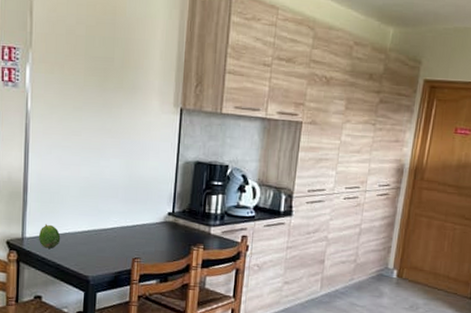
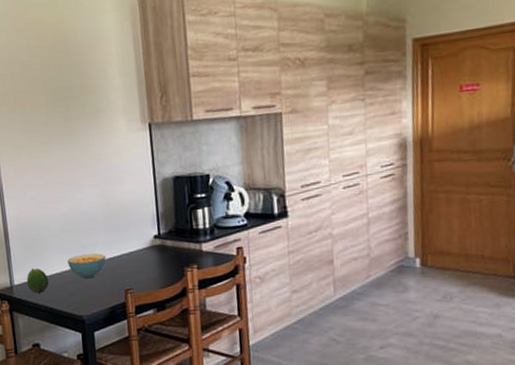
cereal bowl: none [82,219,119,242] -> present [67,253,106,279]

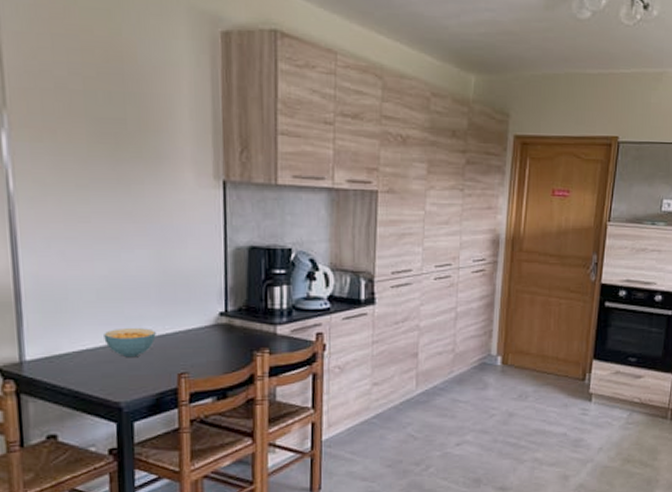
fruit: present [26,268,49,293] -> none [43,341,76,372]

